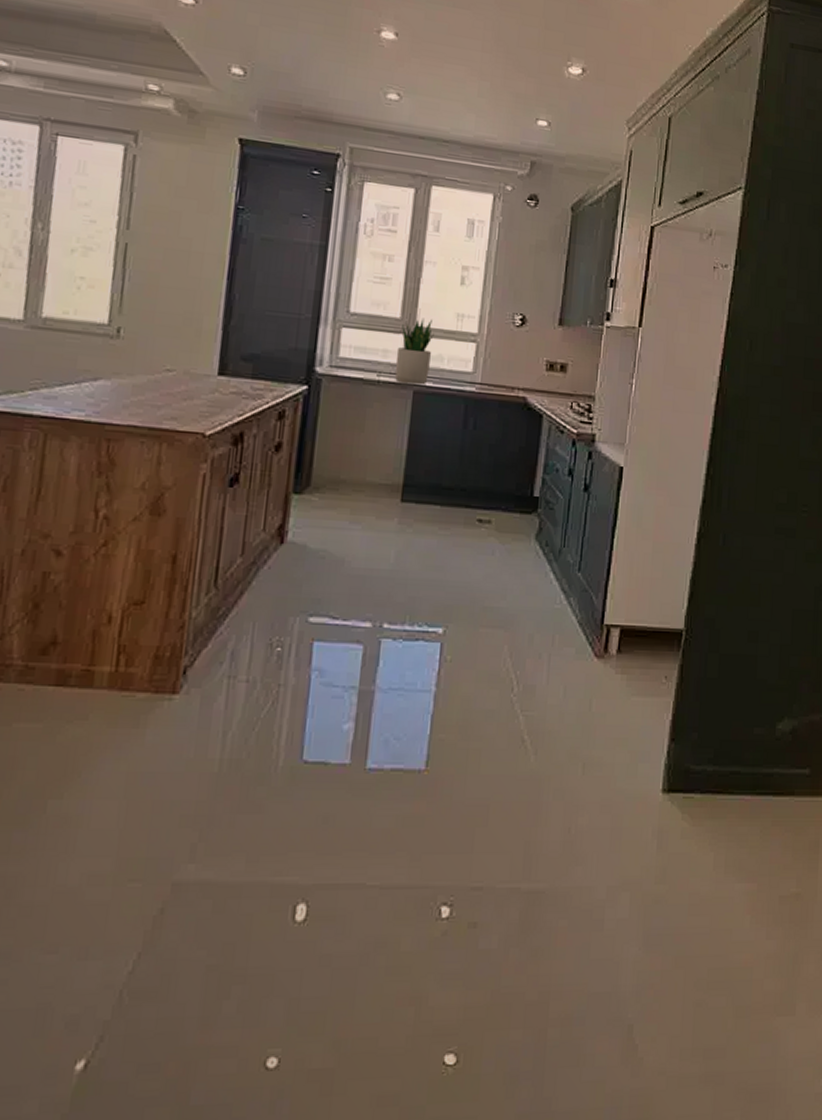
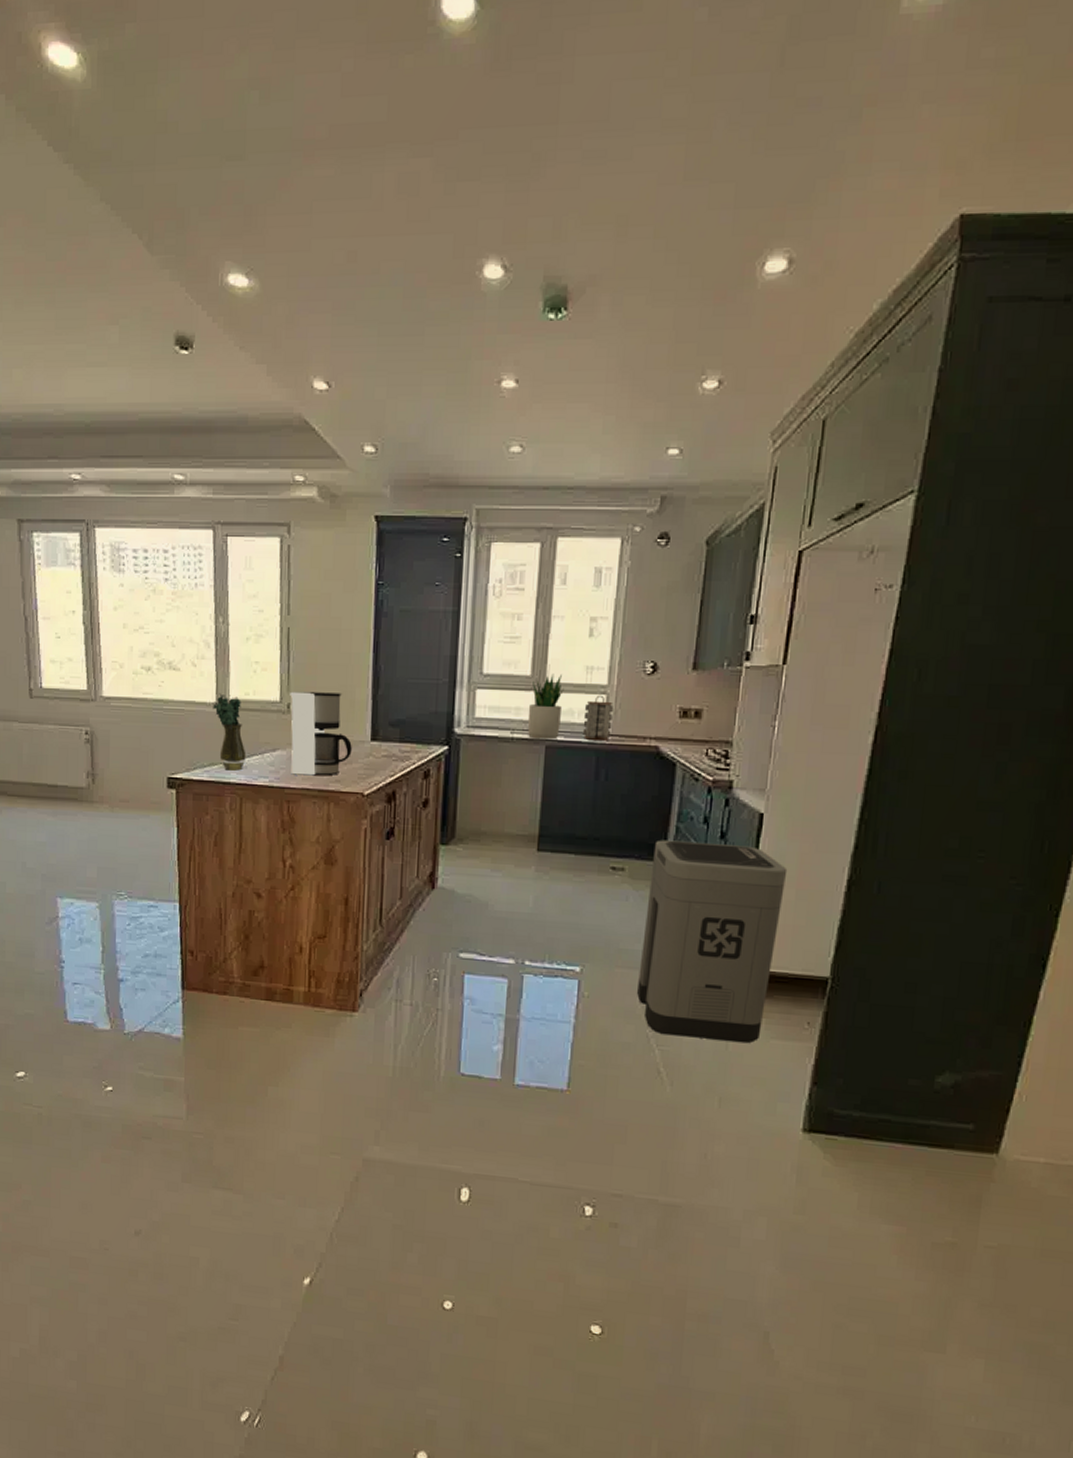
vase: none [18,309,58,402] -> present [213,693,246,771]
coffee maker: none [115,314,195,412] -> present [290,691,352,776]
spice rack: none [451,342,483,390] -> present [582,695,613,742]
trash can: none [502,491,645,702] -> present [637,839,788,1043]

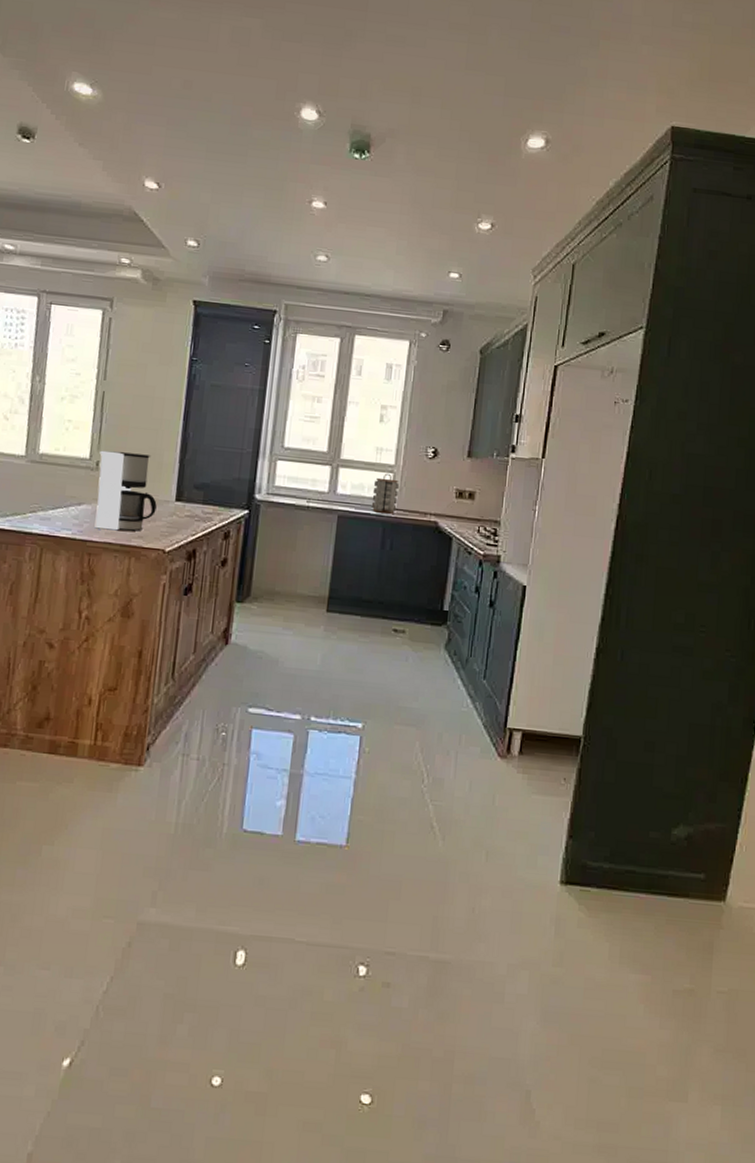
vase: present [213,693,246,771] -> none [21,447,51,522]
planter: present [527,673,564,740] -> none [322,451,356,510]
trash can: present [637,839,788,1043] -> none [414,605,546,798]

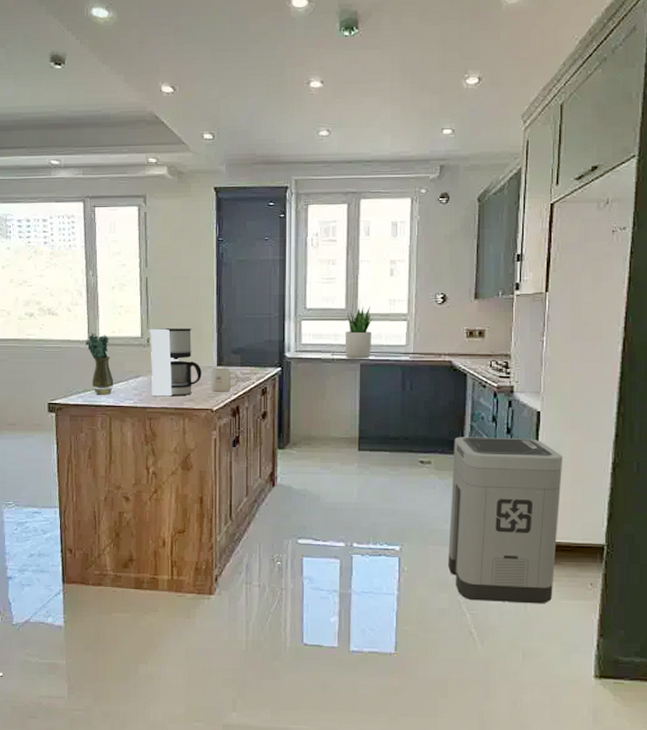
vase: none [21,447,51,522] -> present [85,332,114,395]
mug: none [165,502,200,532] -> present [211,367,239,392]
planter: none [322,451,356,510] -> present [344,306,373,359]
spice rack: present [371,473,399,515] -> none [390,321,413,359]
trash can: none [414,605,546,798] -> present [448,436,563,604]

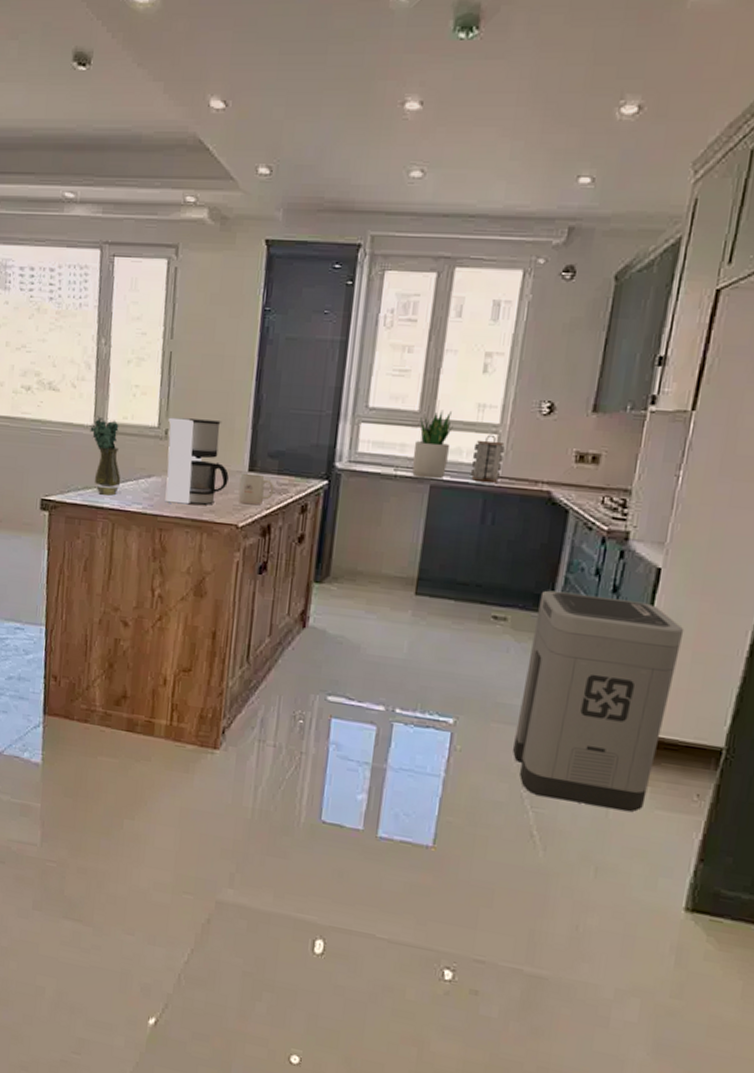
spice rack: none [390,321,413,359] -> present [470,434,505,484]

